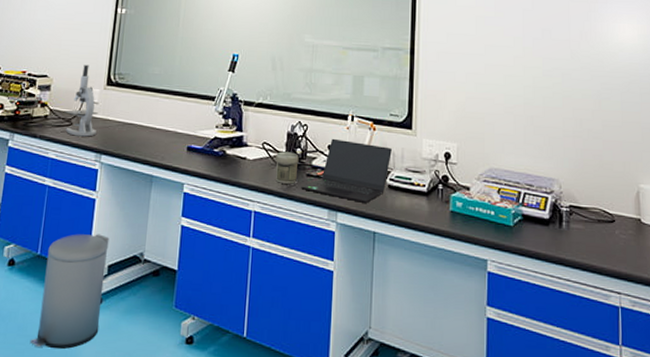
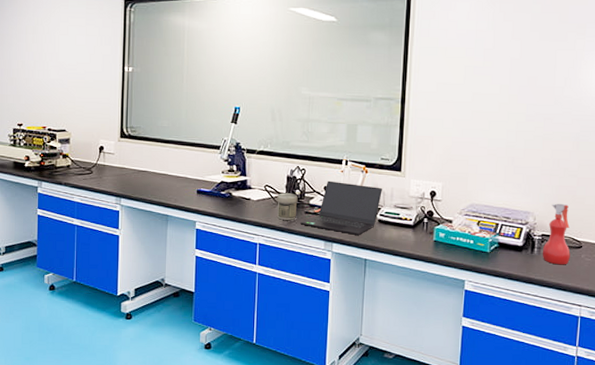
pedal bin: present [29,234,110,349] -> none [74,264,134,353]
microscope: present [64,64,98,137] -> none [84,119,115,183]
spray bottle: none [571,169,603,243] -> present [542,203,570,265]

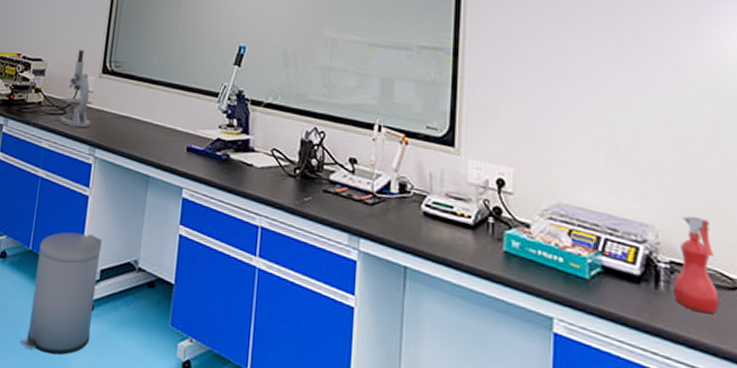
pedal bin: none [74,264,134,353] -> present [20,231,103,355]
microscope: none [84,119,115,183] -> present [58,49,93,128]
jar: present [277,193,298,220] -> none [287,160,314,200]
laptop: present [300,180,382,235] -> none [316,150,428,231]

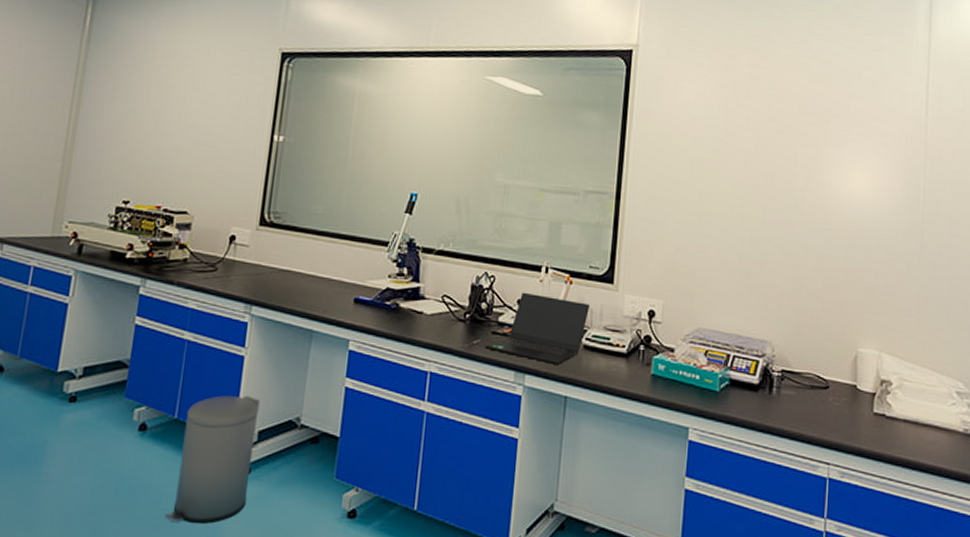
microscope: present [58,49,93,128] -> none [207,200,249,285]
laptop: none [316,150,428,231] -> present [485,292,590,365]
spray bottle: present [672,215,719,315] -> none [782,331,816,411]

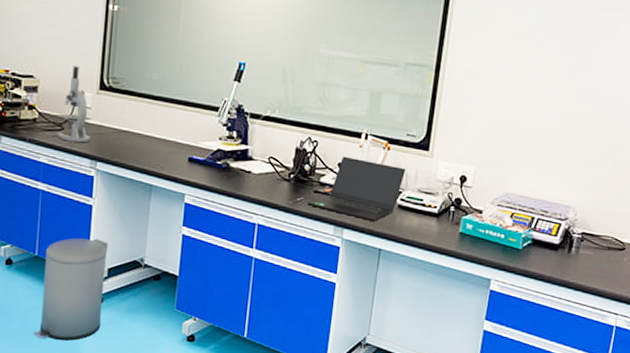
microscope: none [207,200,249,285] -> present [54,66,92,143]

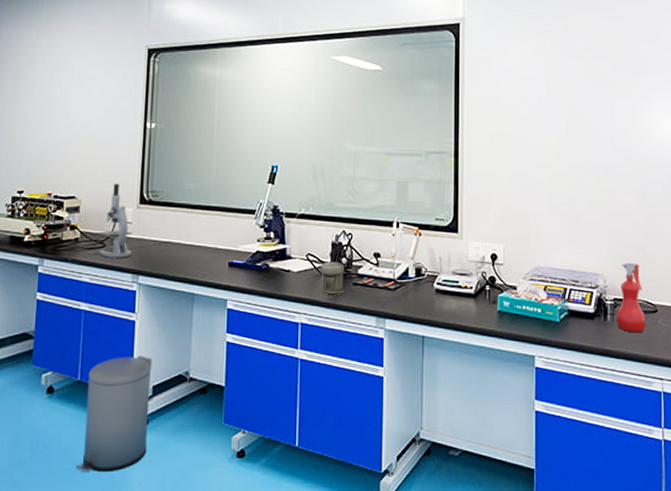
jar: none [281,167,307,200] -> present [321,262,344,294]
laptop: present [307,156,406,221] -> none [348,246,438,308]
spray bottle: none [580,198,615,269] -> present [616,262,646,333]

